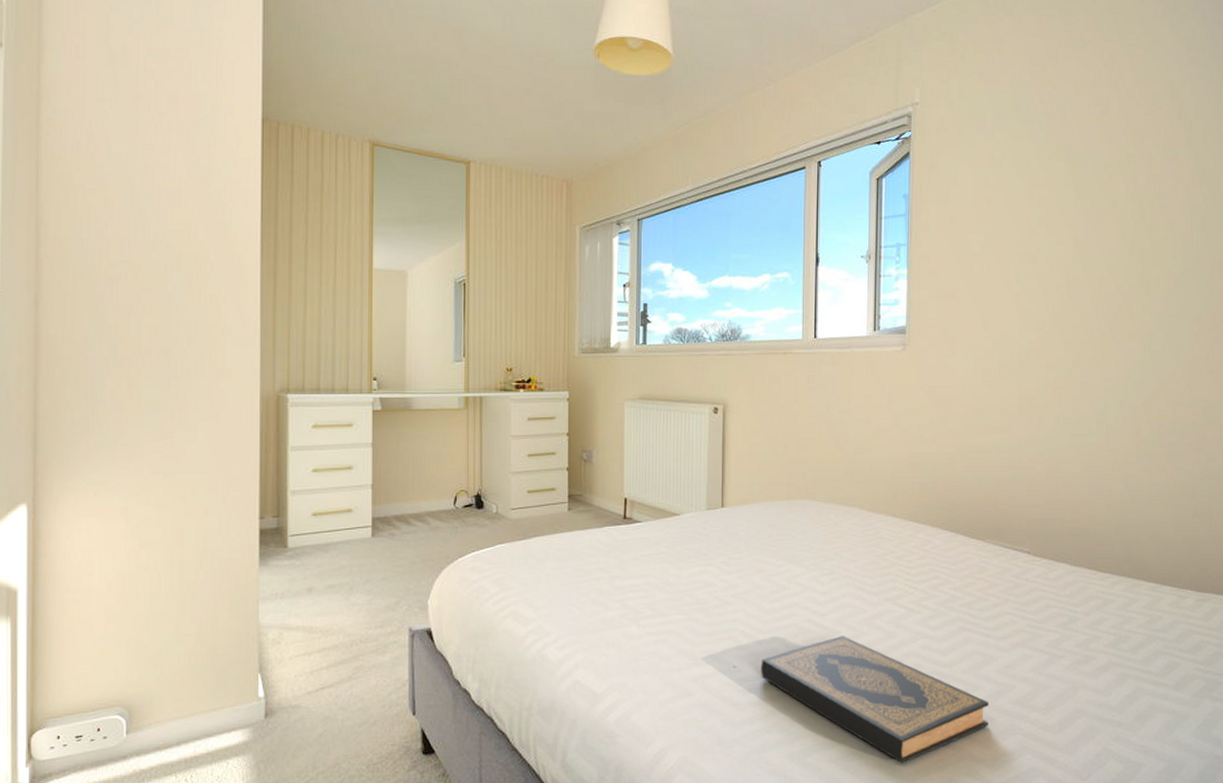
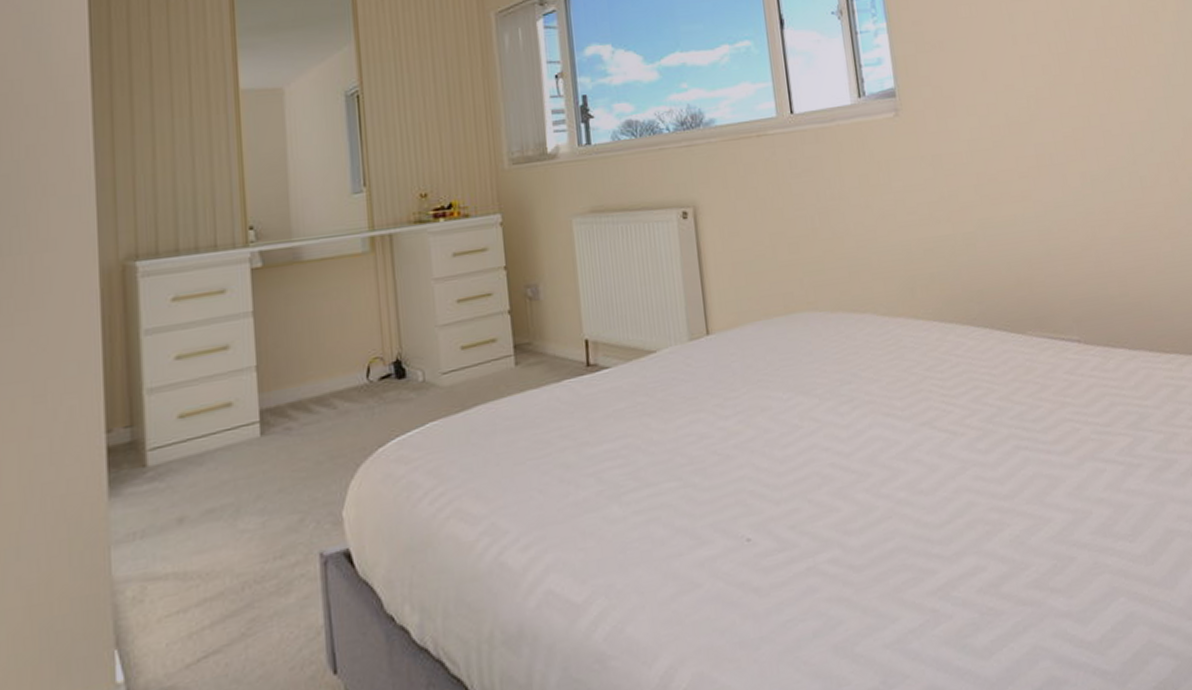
hardback book: present [760,636,989,763] -> none [780,478,1069,635]

